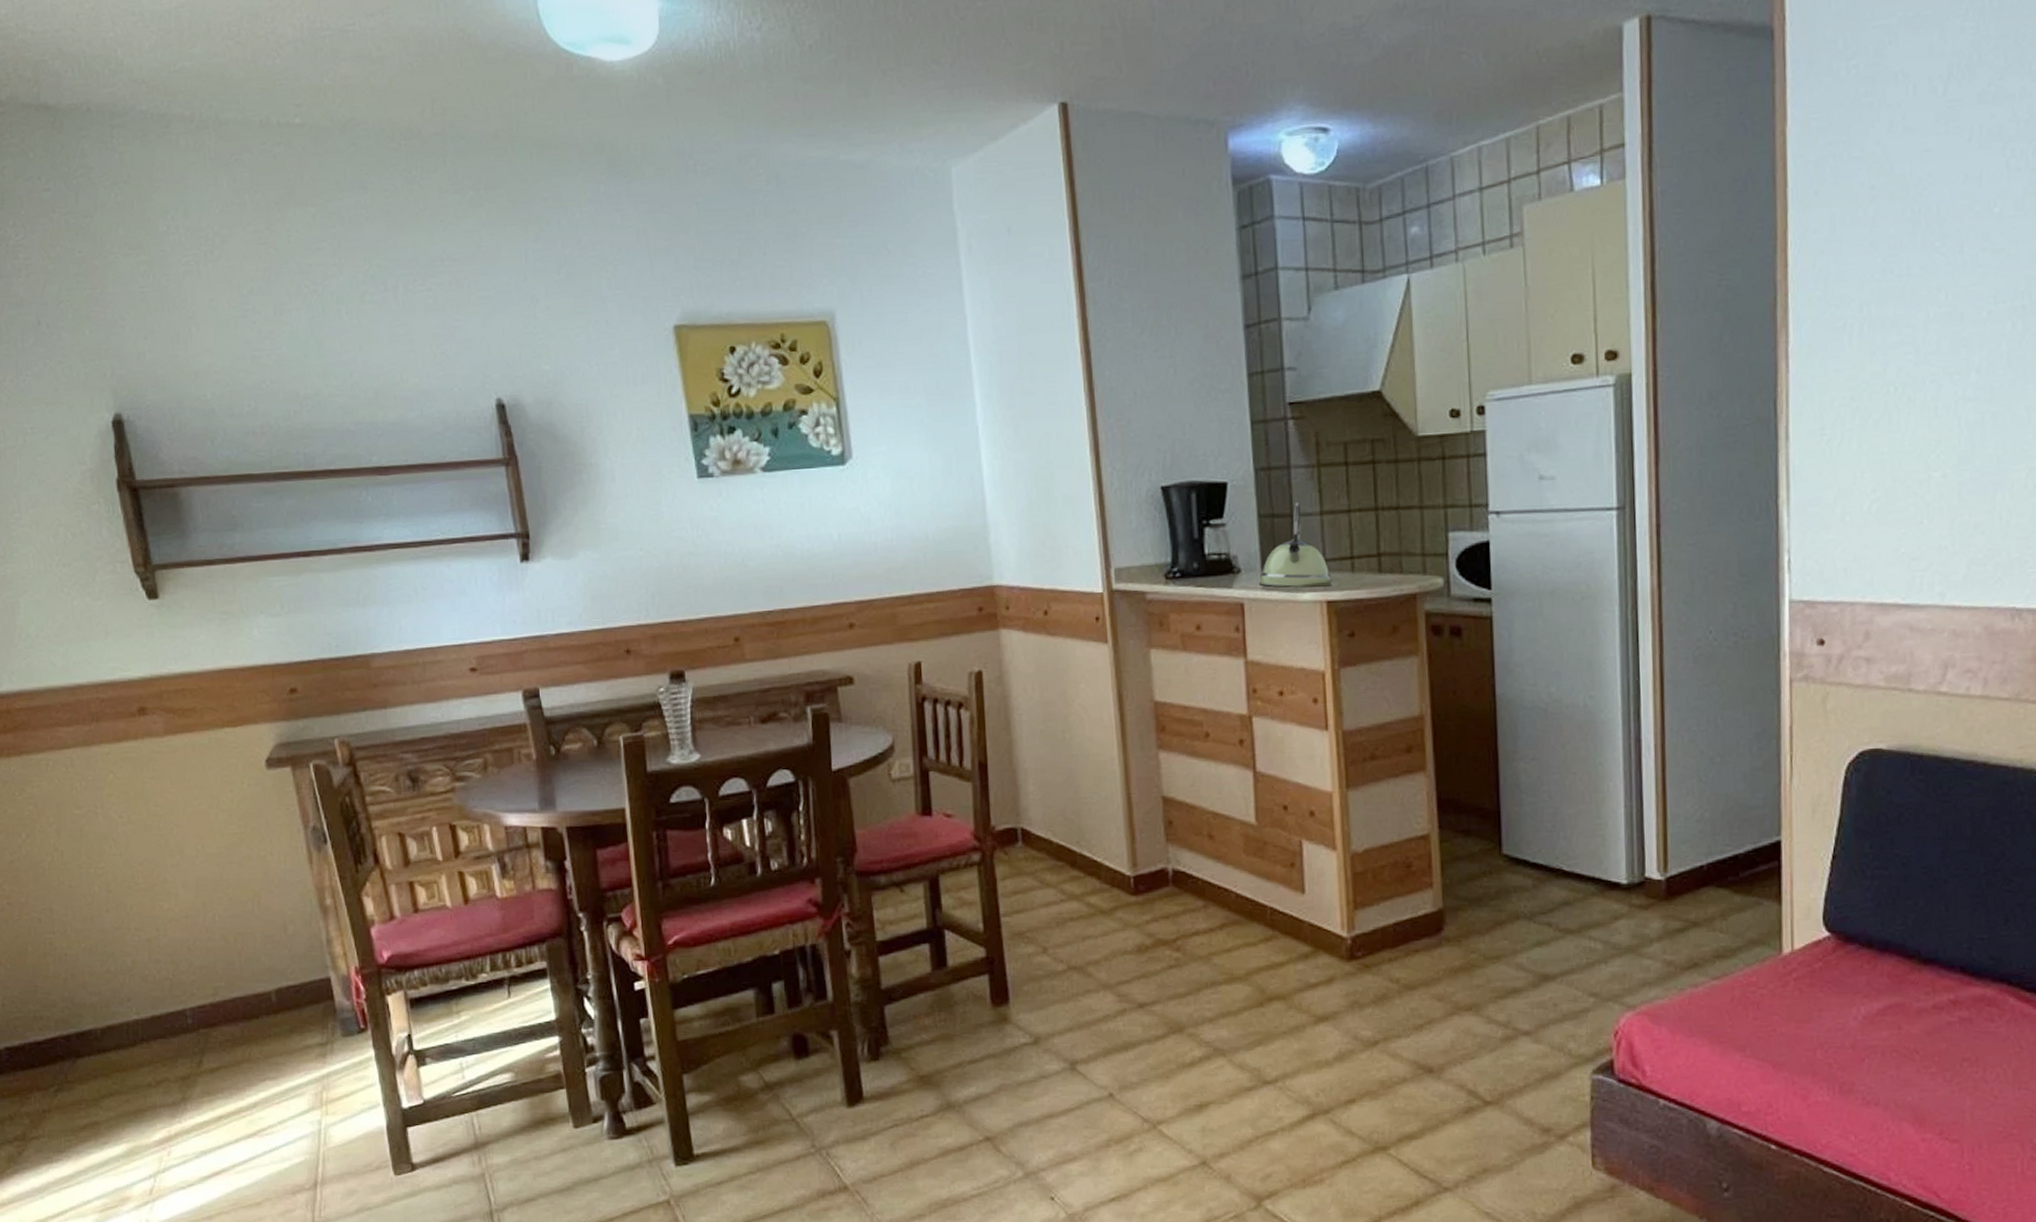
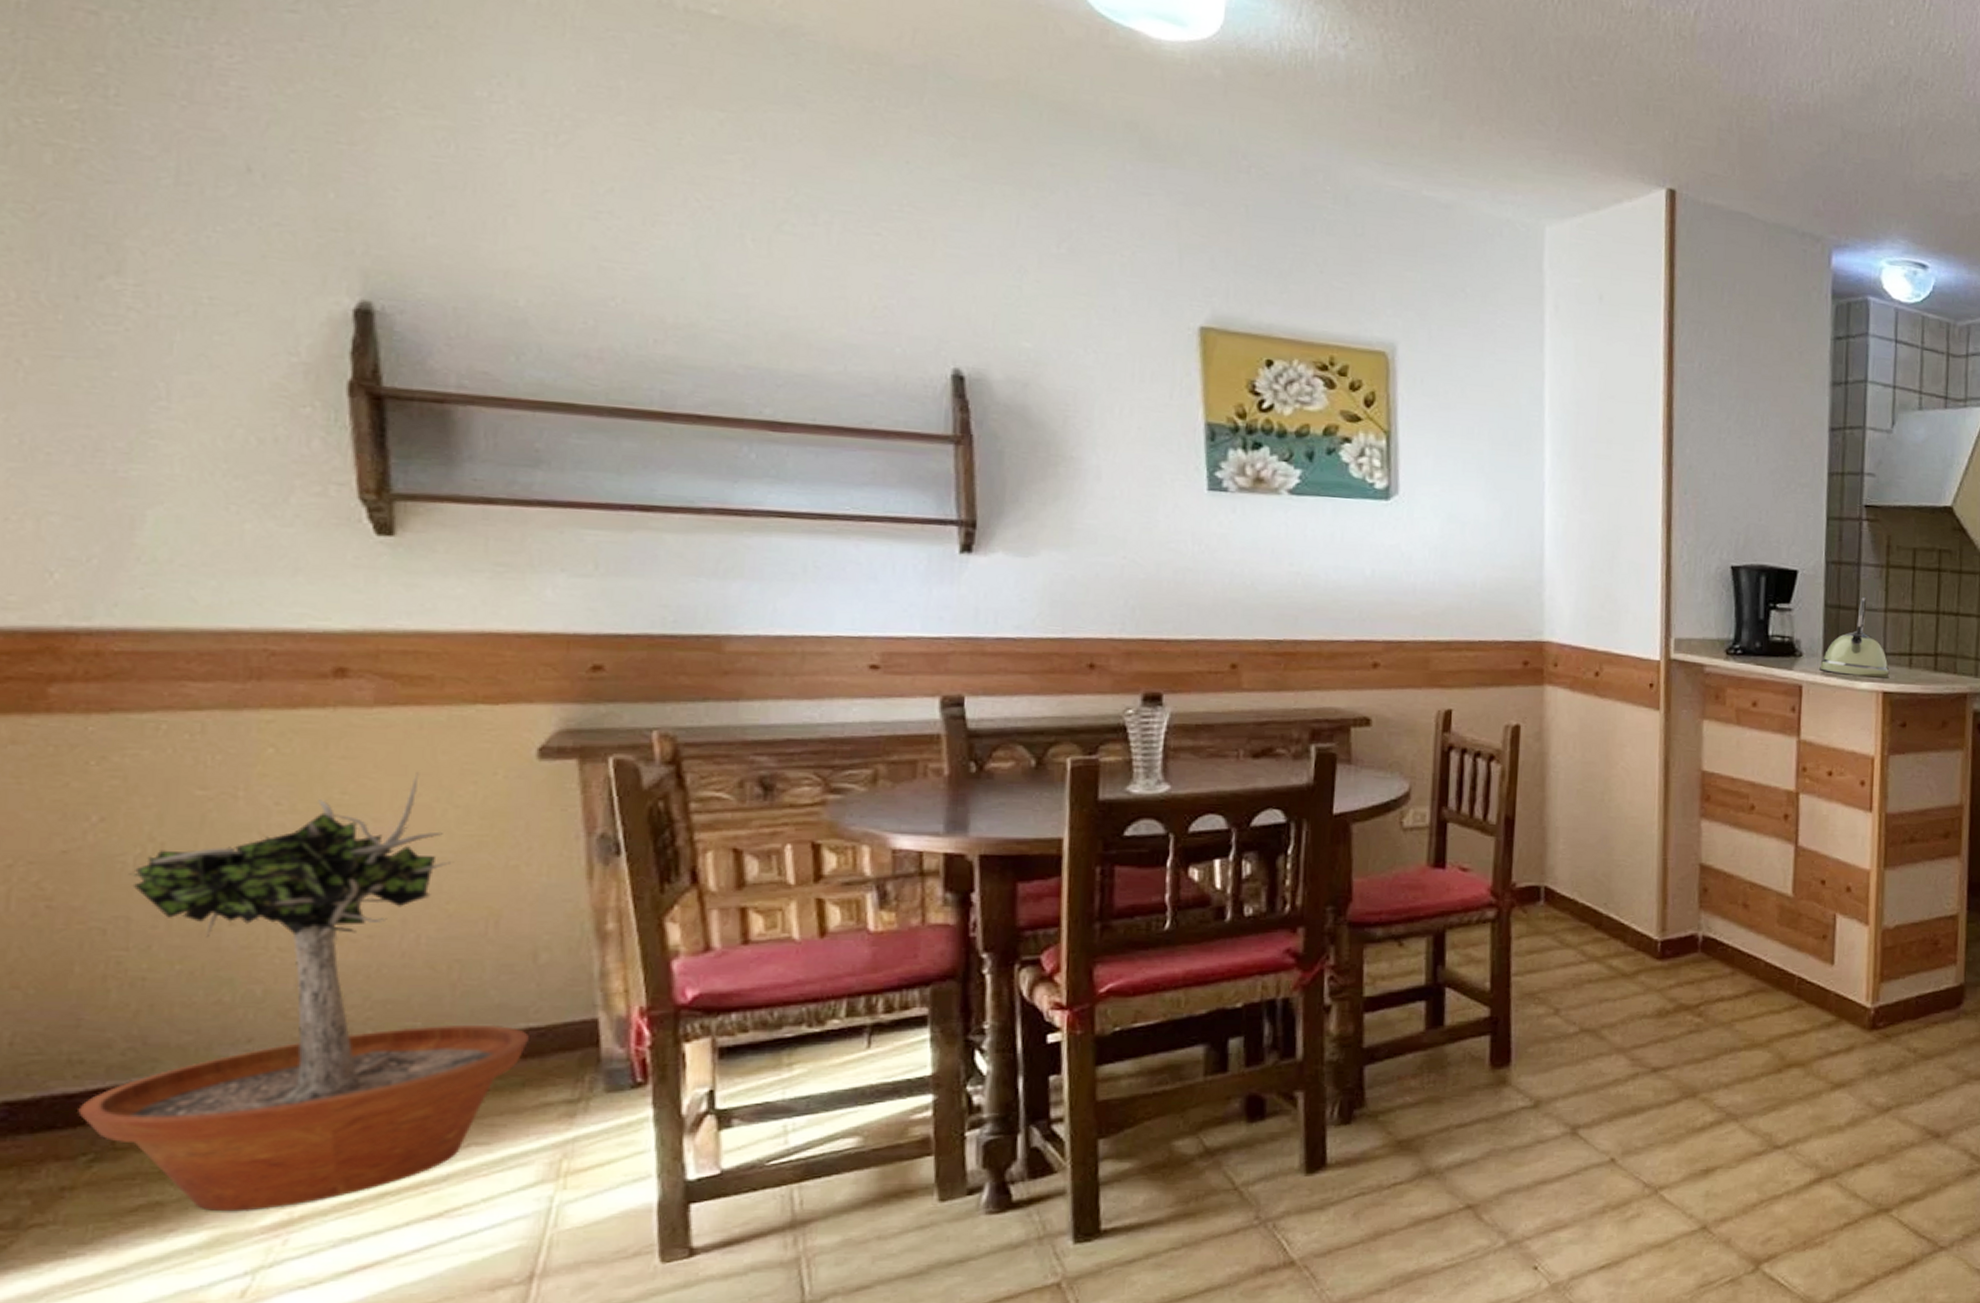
potted tree: none [44,786,290,1130] -> present [78,773,529,1212]

